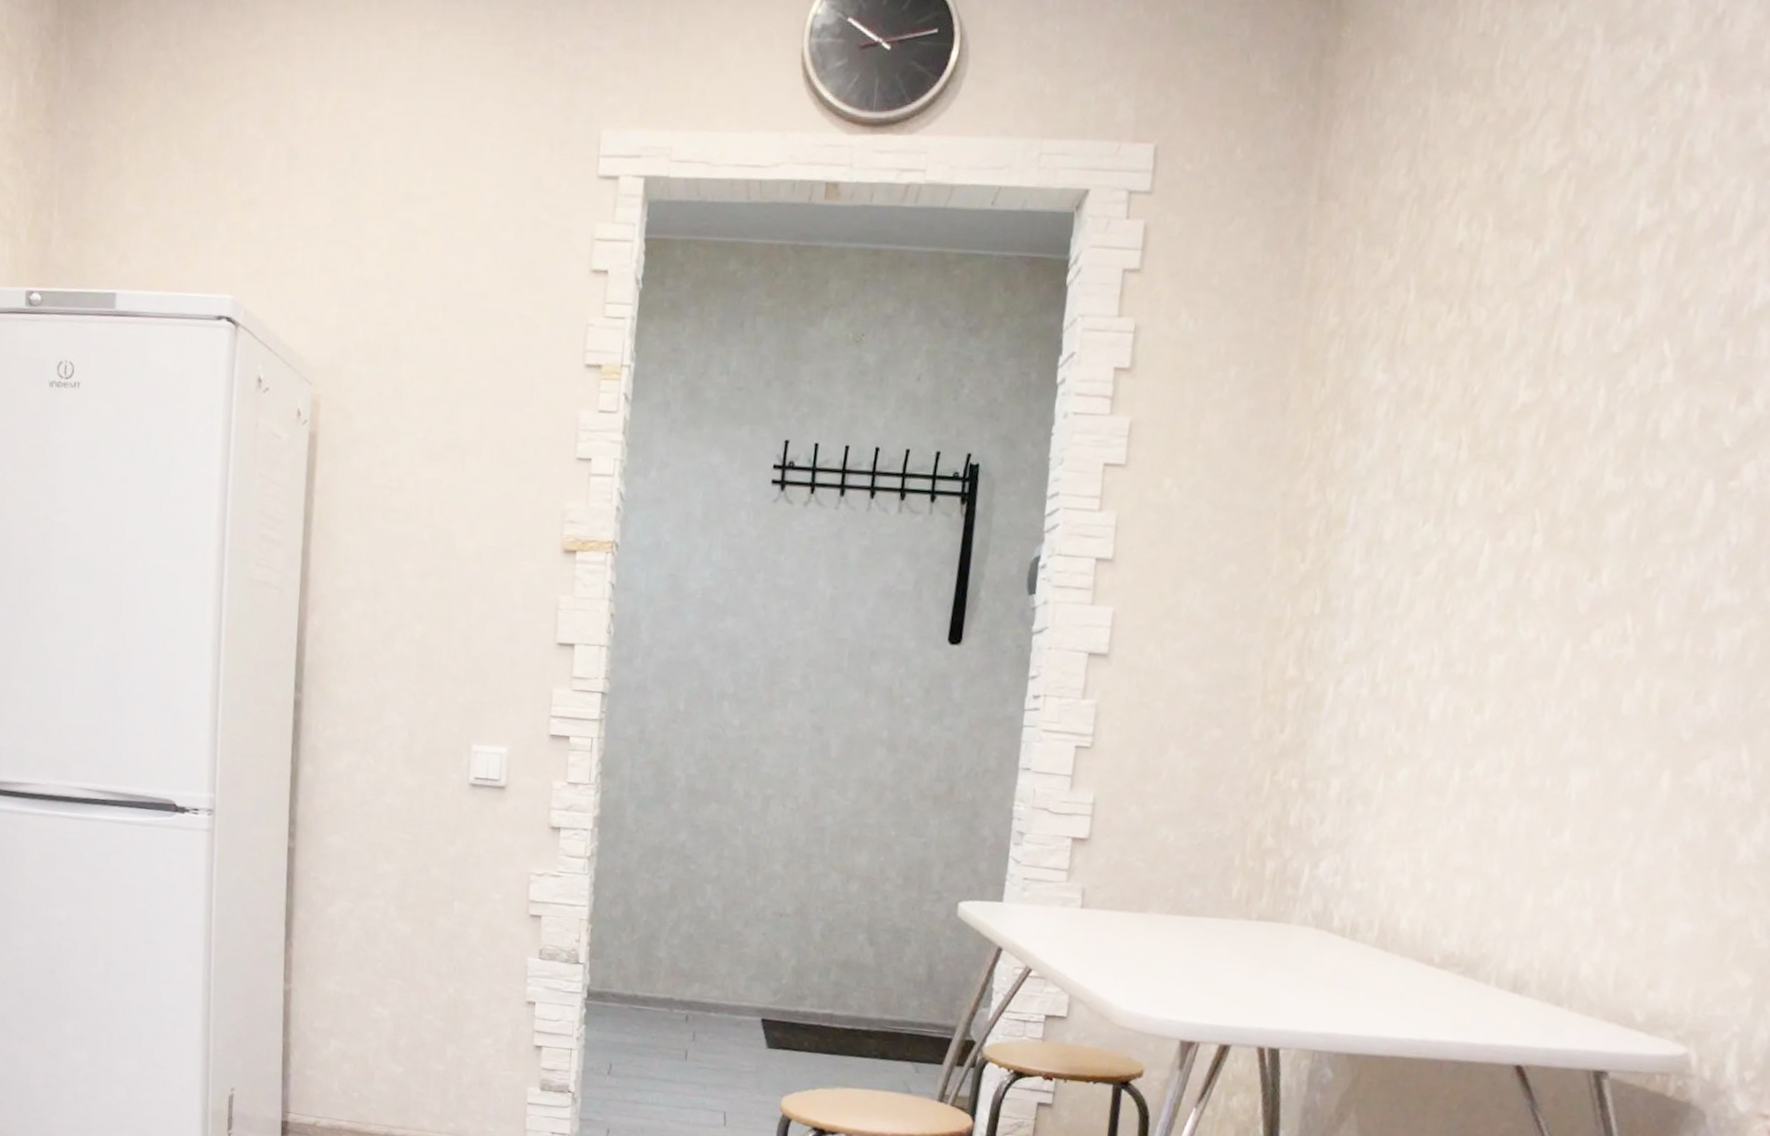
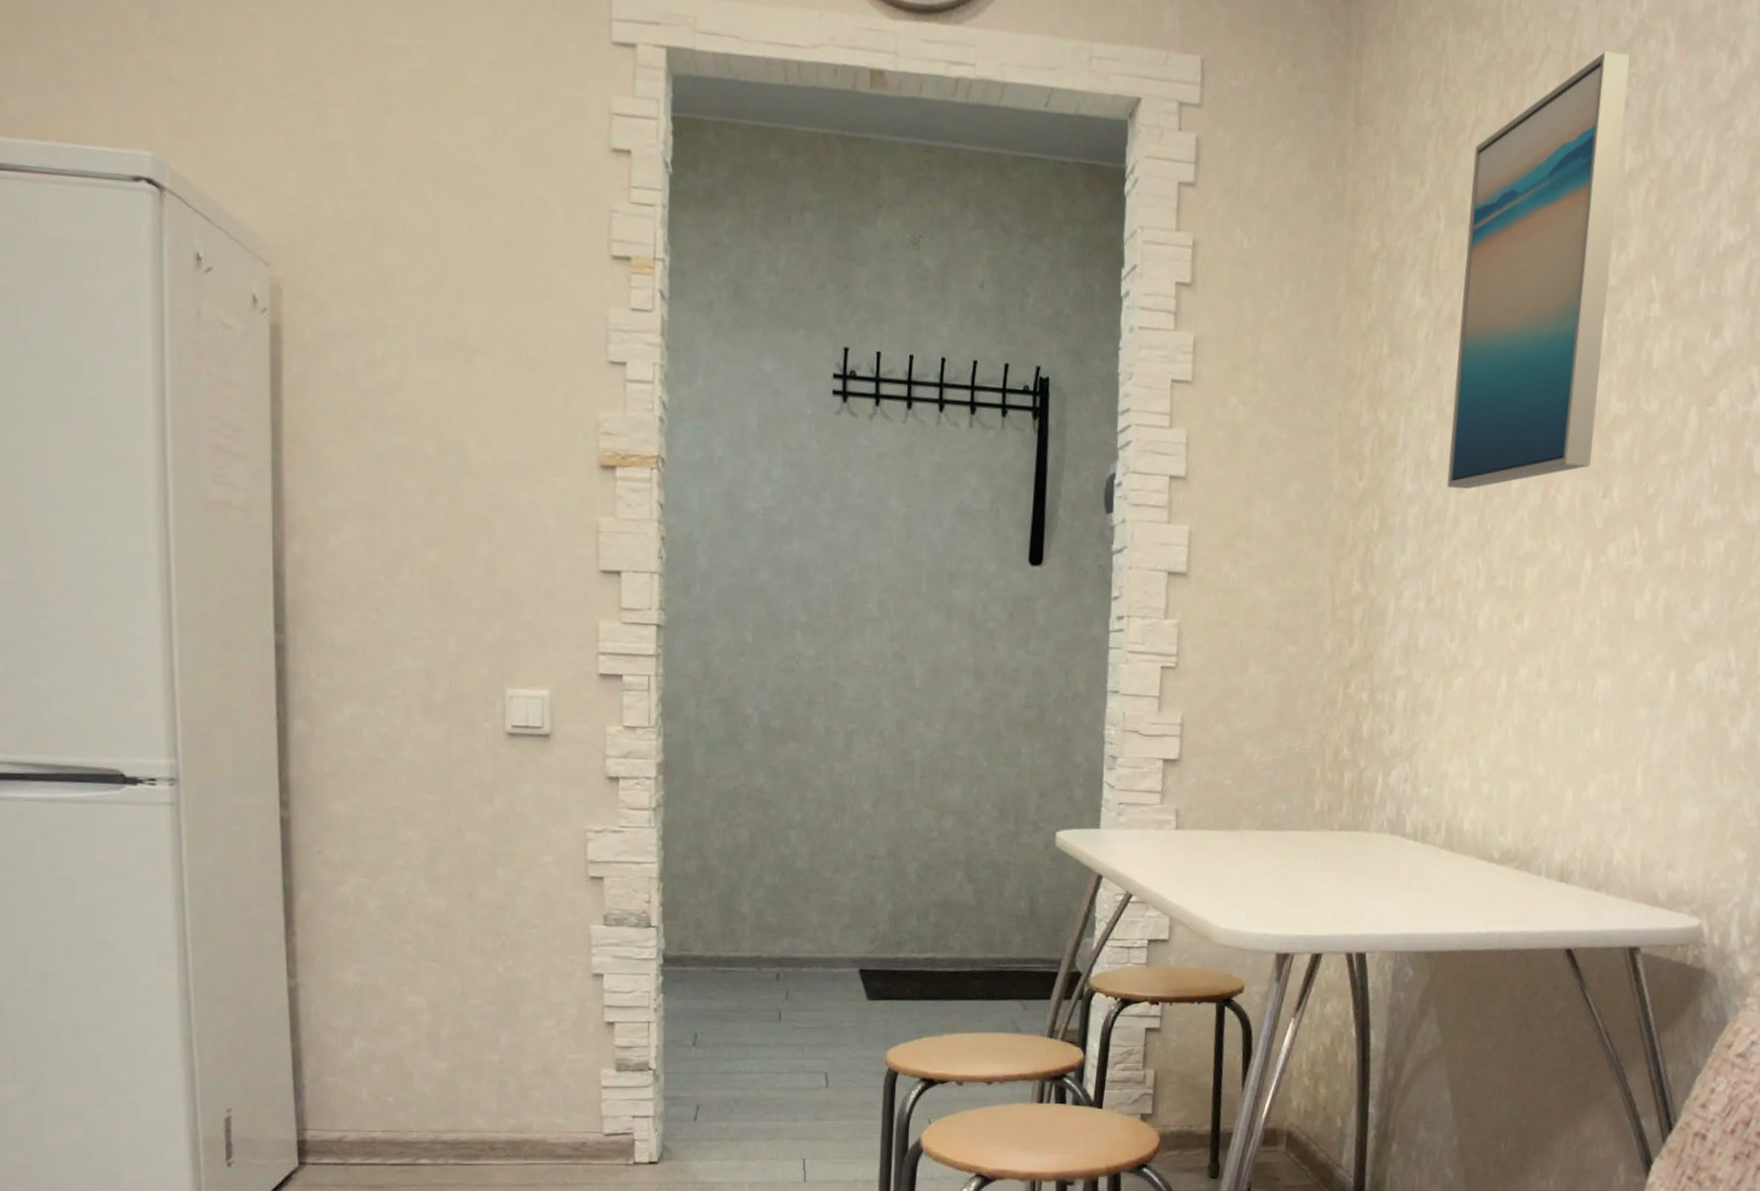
wall art: none [1401,101,1650,572] -> present [1447,51,1630,490]

